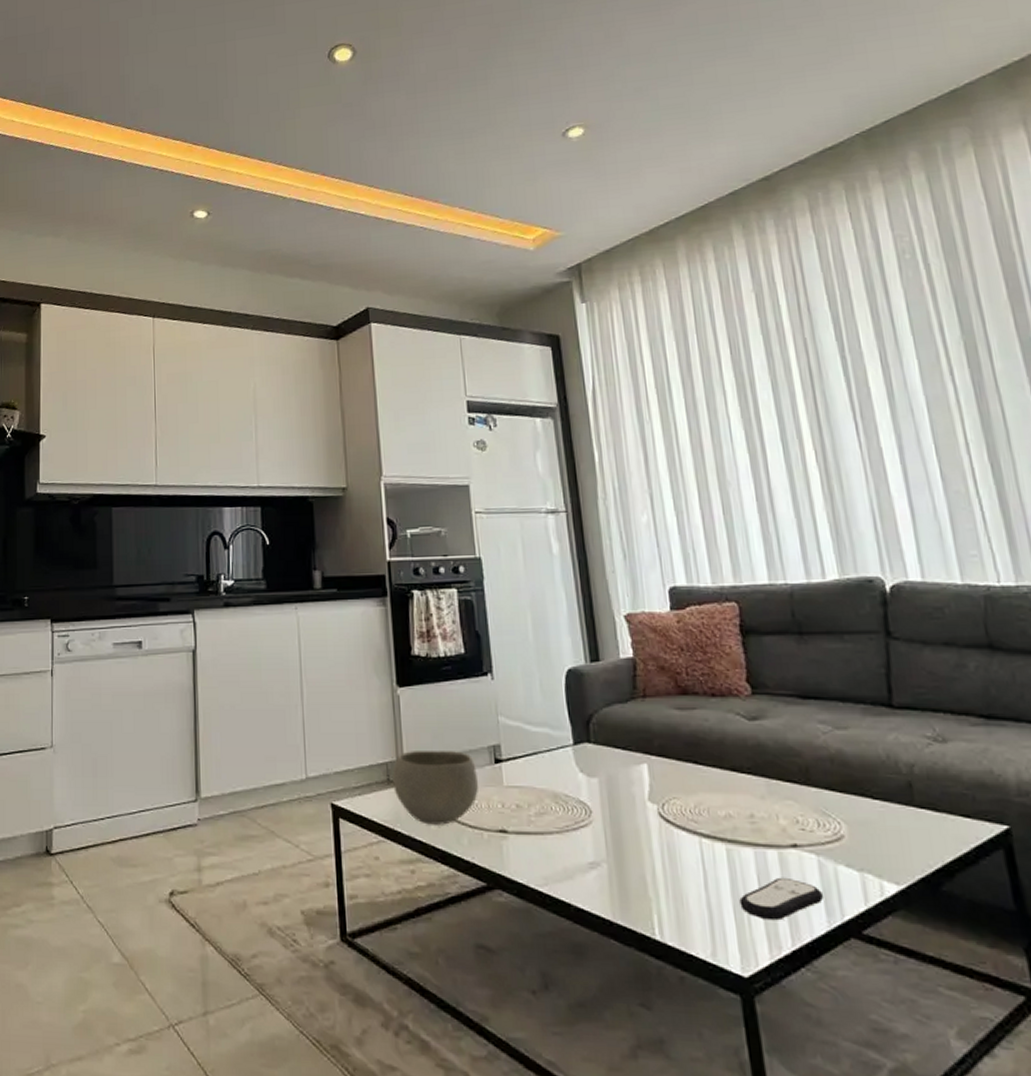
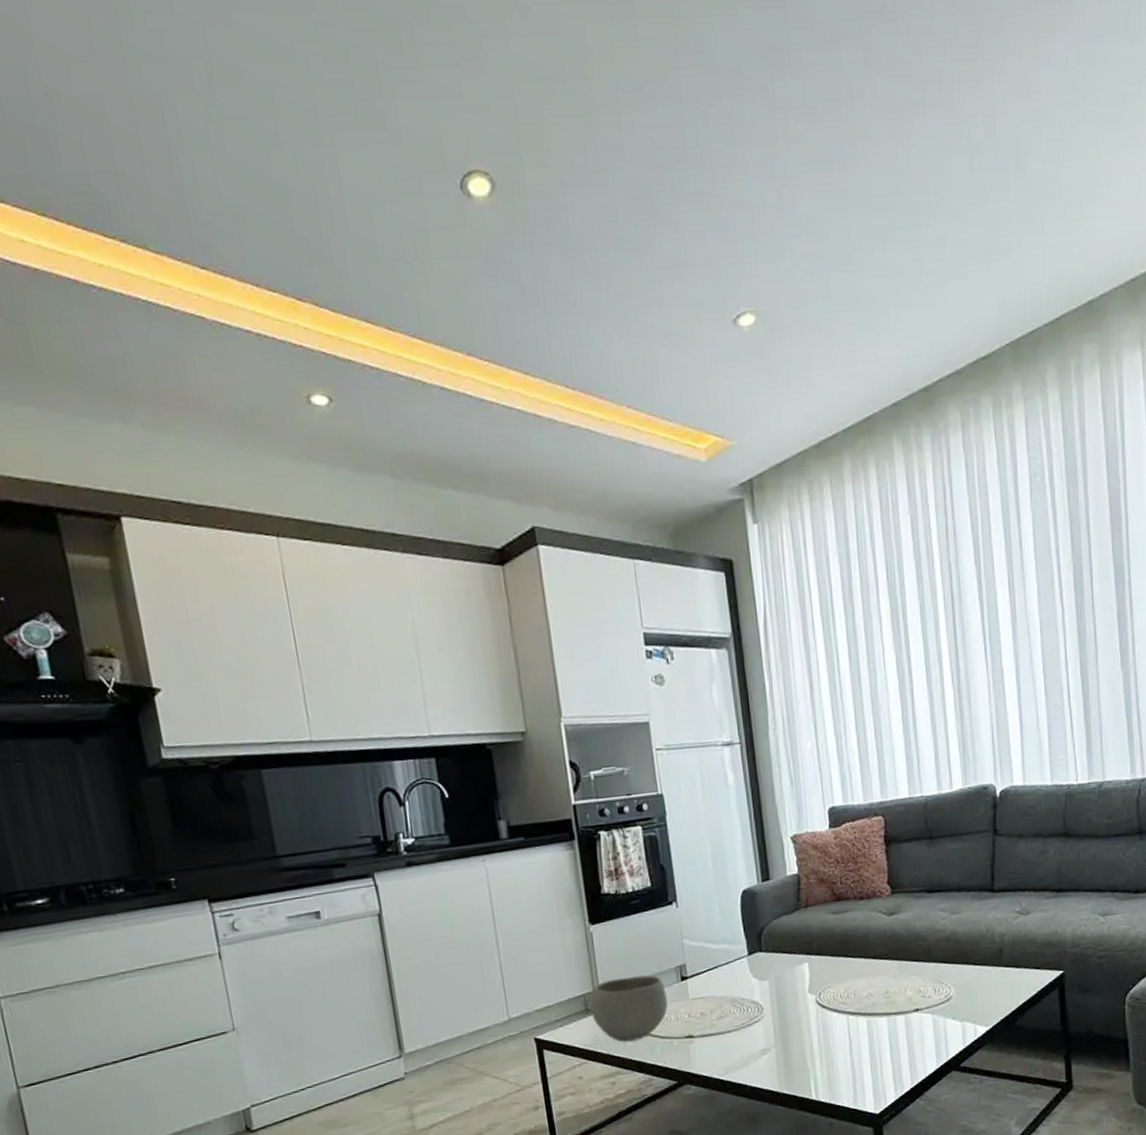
remote control: present [739,877,824,921] -> none [875,1035,936,1069]

